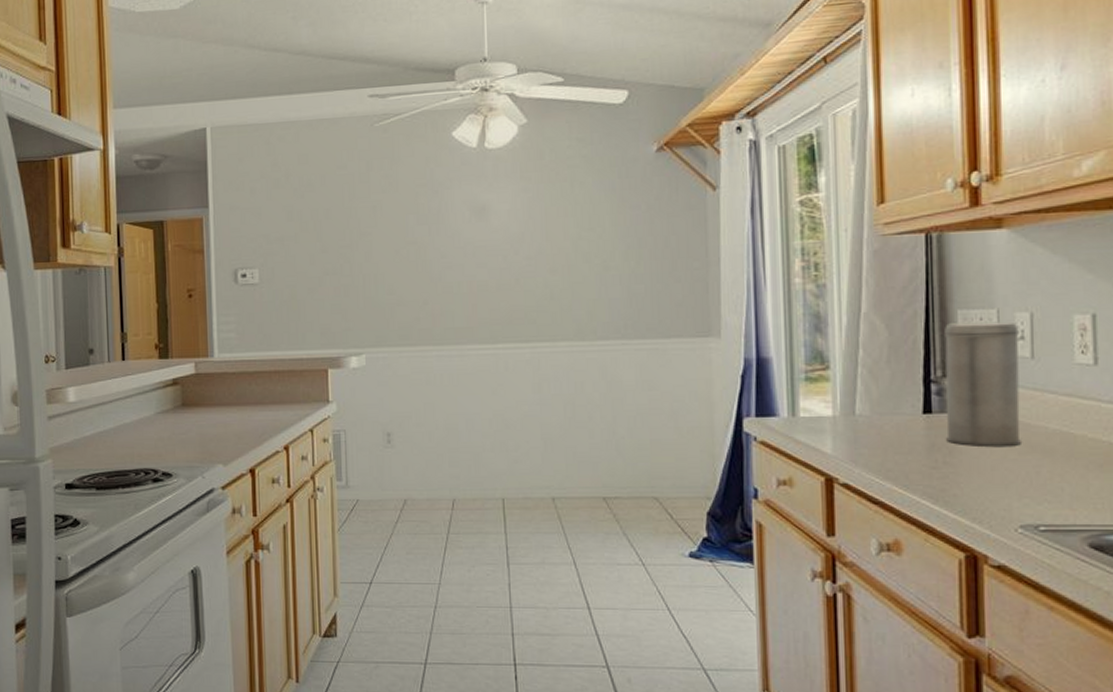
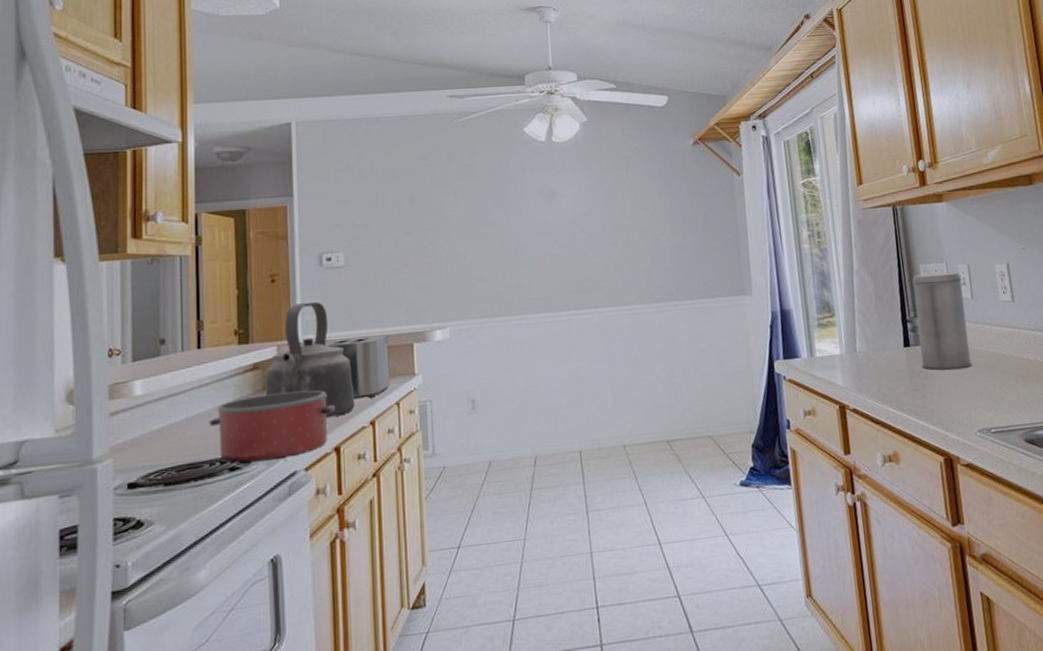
cooking pot: none [134,410,251,475] -> present [209,390,336,463]
kettle: none [184,320,269,440] -> present [265,302,355,419]
toaster: none [240,358,304,423] -> present [325,335,390,400]

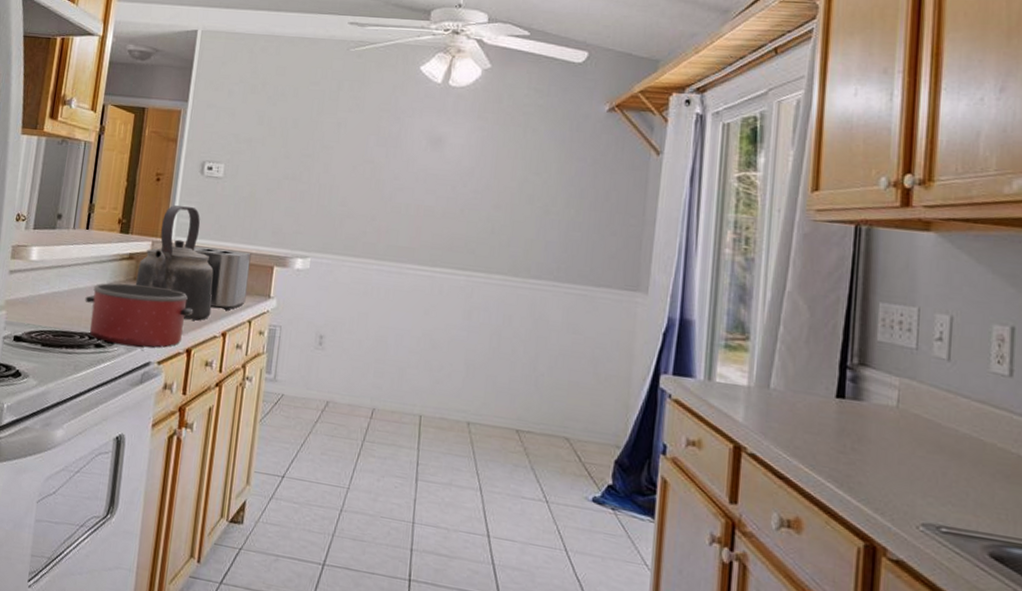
canister: present [912,272,972,371] -> none [855,314,938,444]

